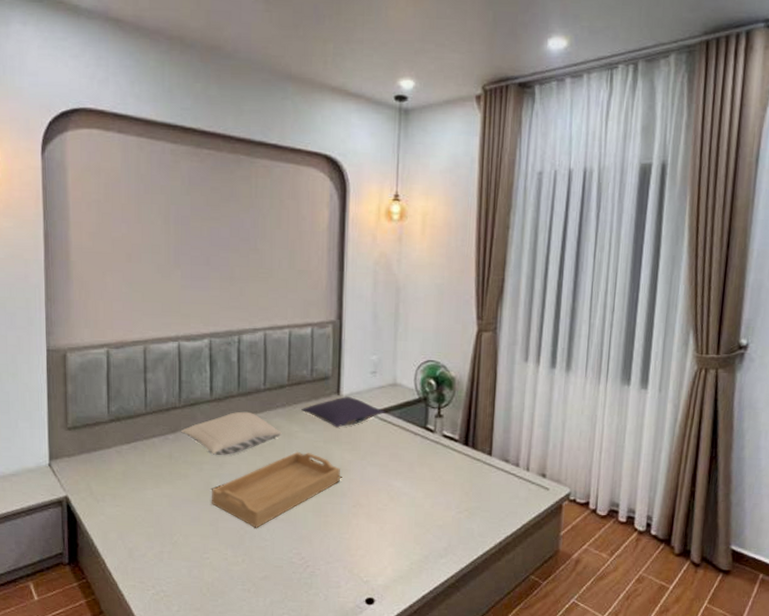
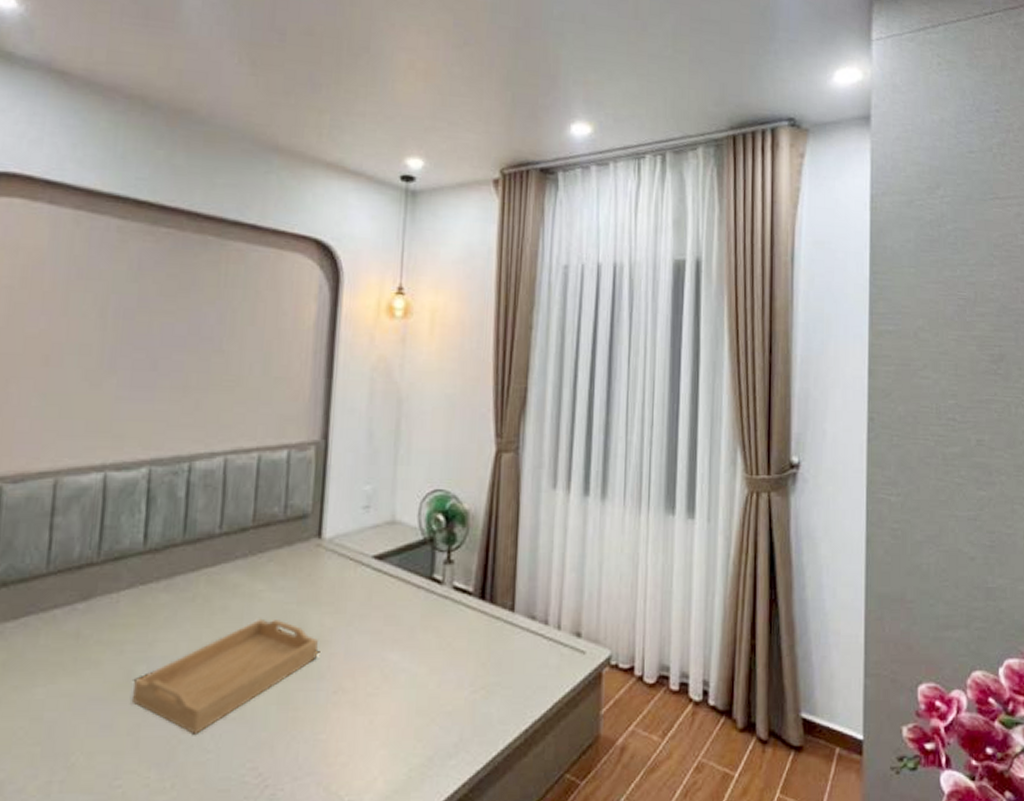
pillow: present [181,411,282,455] -> none [97,565,241,629]
pillow: present [301,397,386,428] -> none [269,540,381,583]

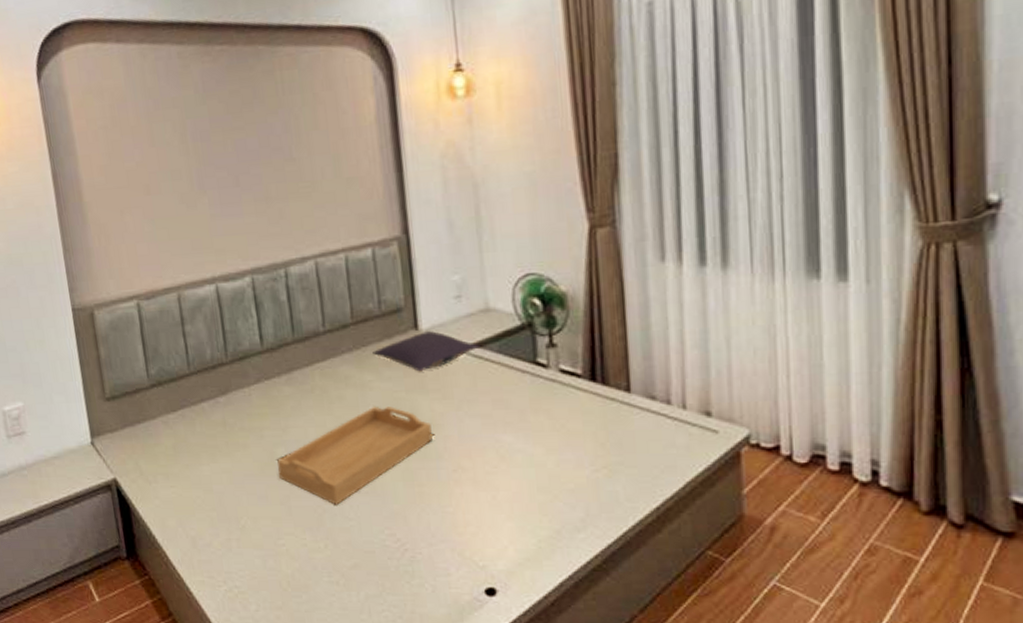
pillow: none [269,540,381,583] -> present [372,331,480,372]

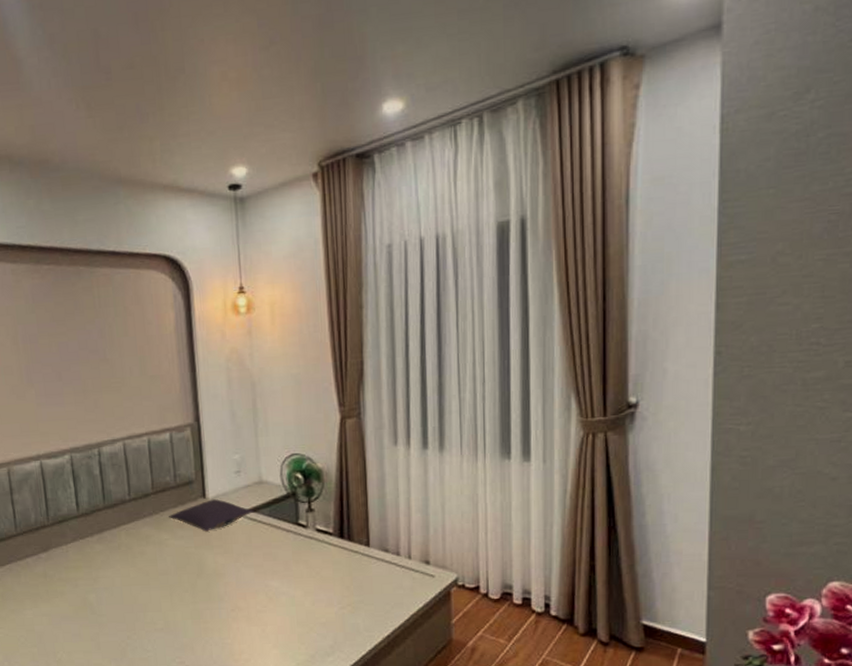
serving tray: present [277,406,433,505] -> none [89,559,216,640]

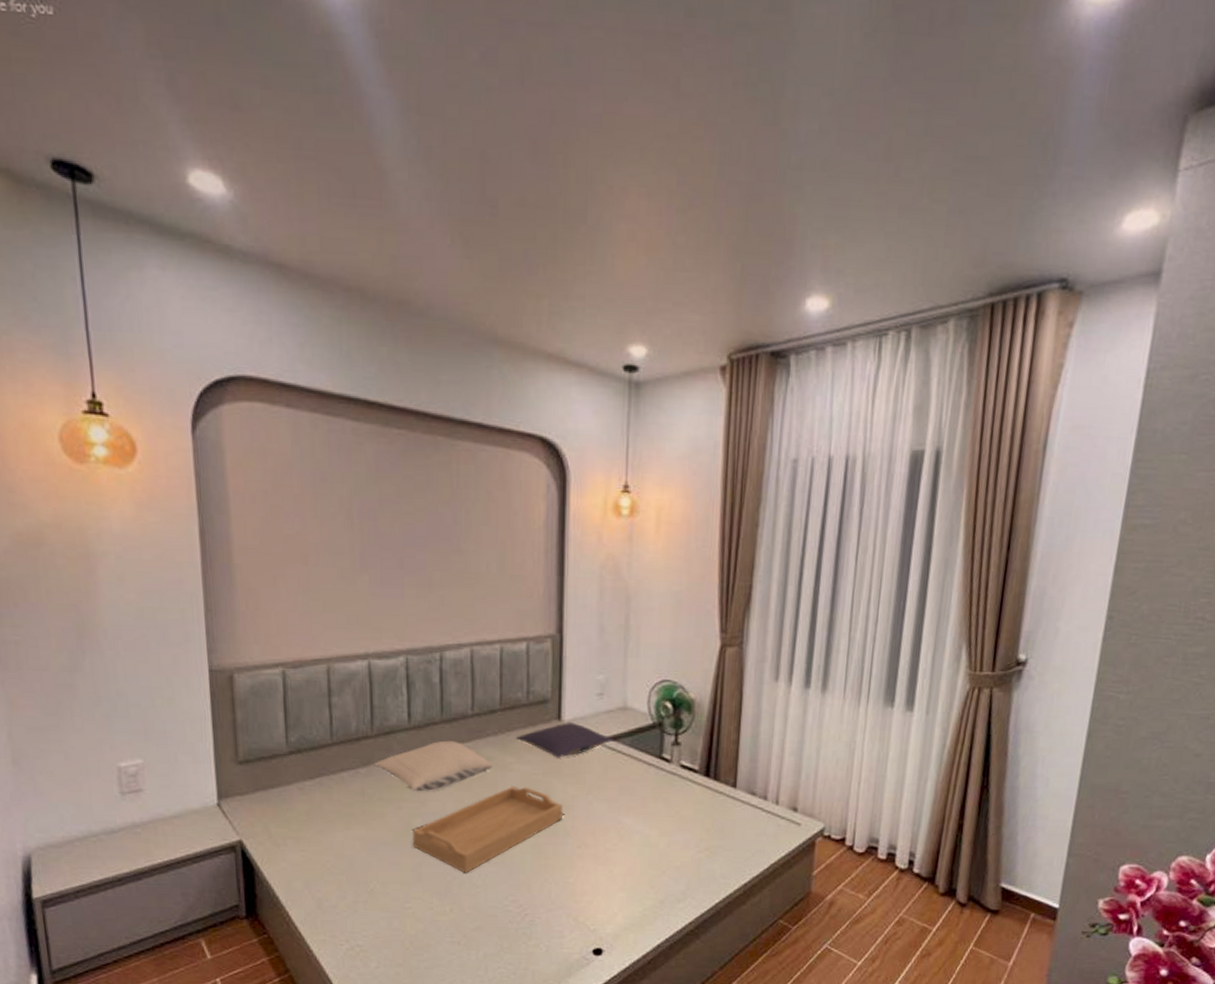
pillow: none [53,523,152,570] -> present [375,740,494,791]
serving tray: none [89,559,216,640] -> present [413,786,562,873]

